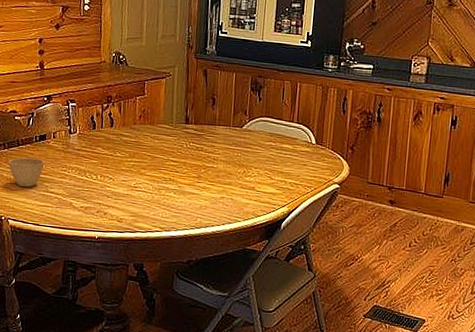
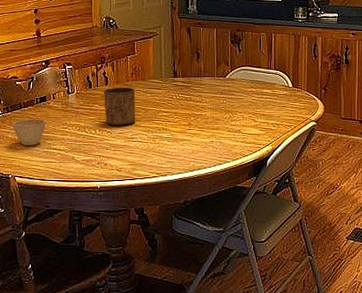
cup: none [107,130,143,173] -> present [103,87,136,126]

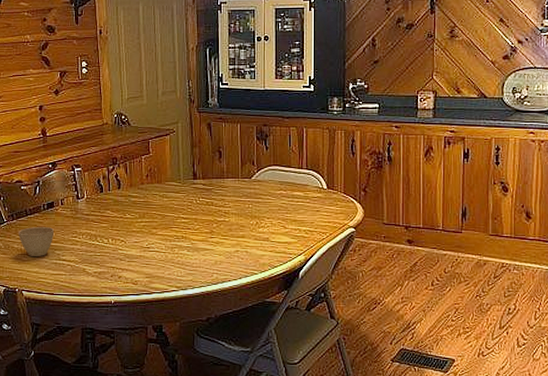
cup: present [103,87,136,126] -> none [116,190,152,234]

